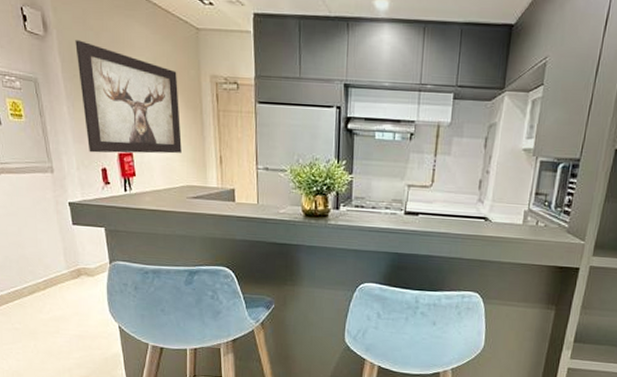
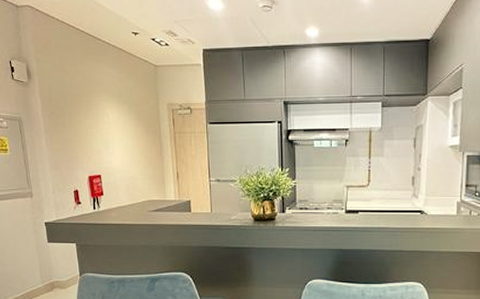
wall art: present [75,40,182,154] -> none [53,83,143,177]

